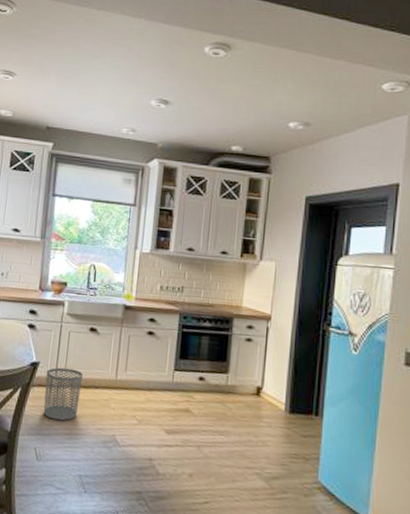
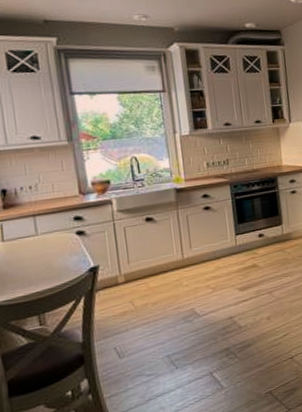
waste bin: present [43,367,83,421] -> none [109,261,151,316]

